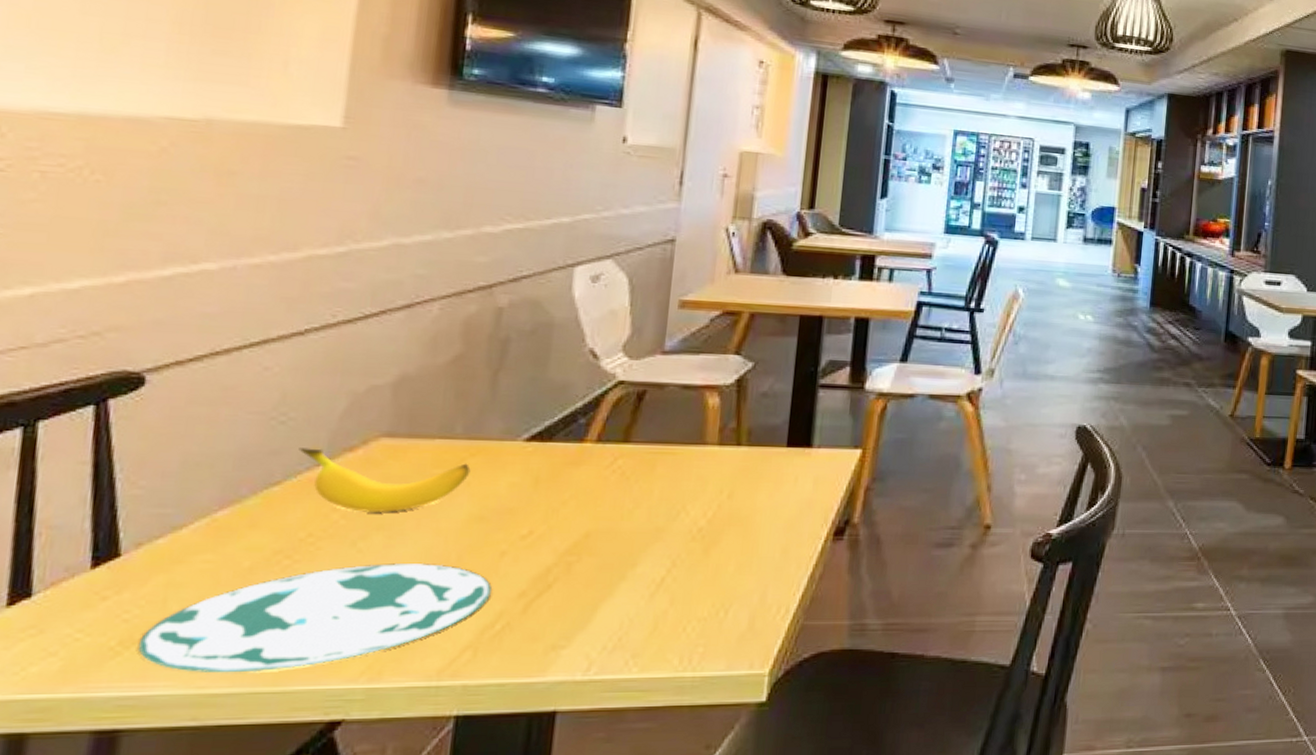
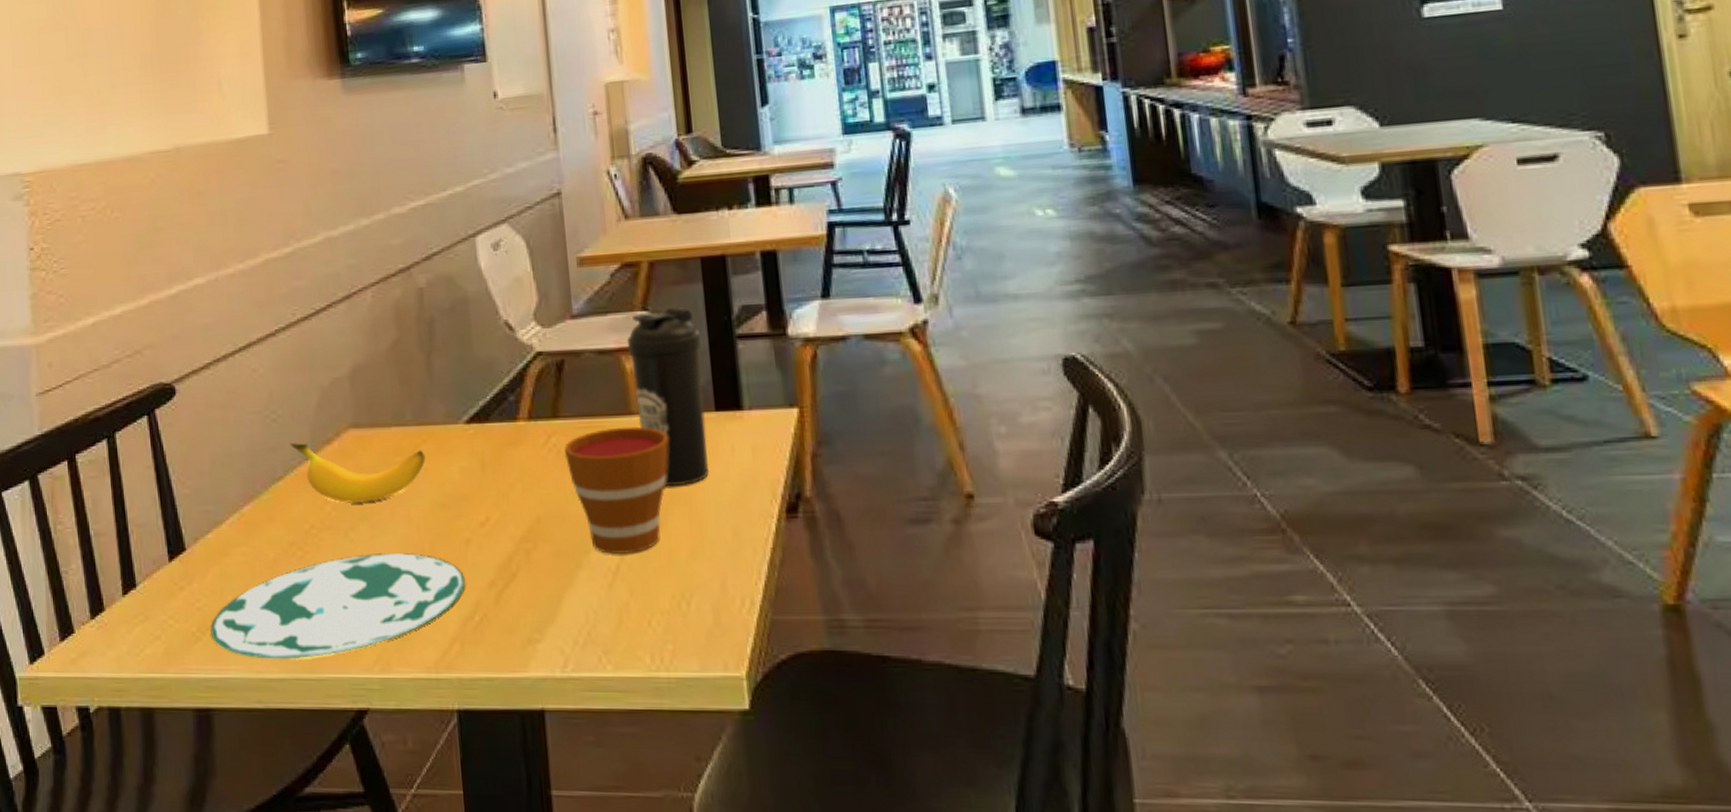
cup: none [628,455,737,569] -> present [563,426,669,555]
water bottle: none [710,354,787,510] -> present [626,306,710,487]

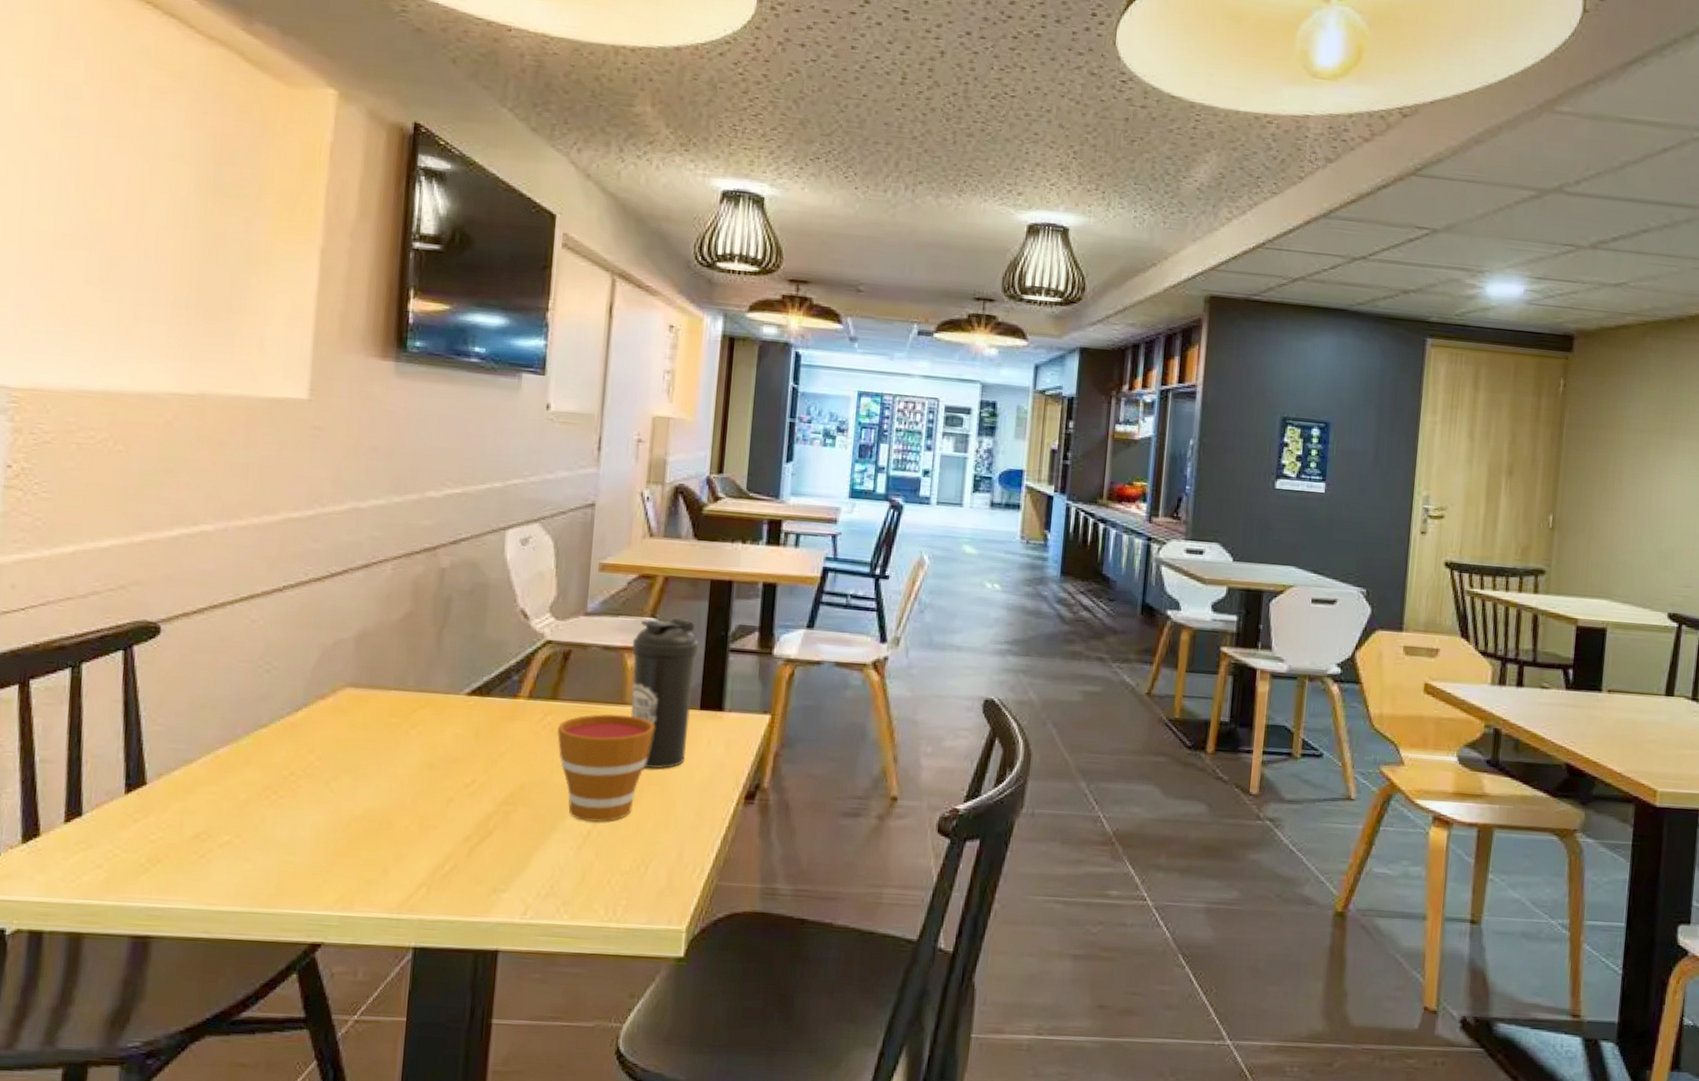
plate: present [210,553,465,660] -> none [162,803,441,895]
banana: present [290,443,426,504] -> none [281,694,421,757]

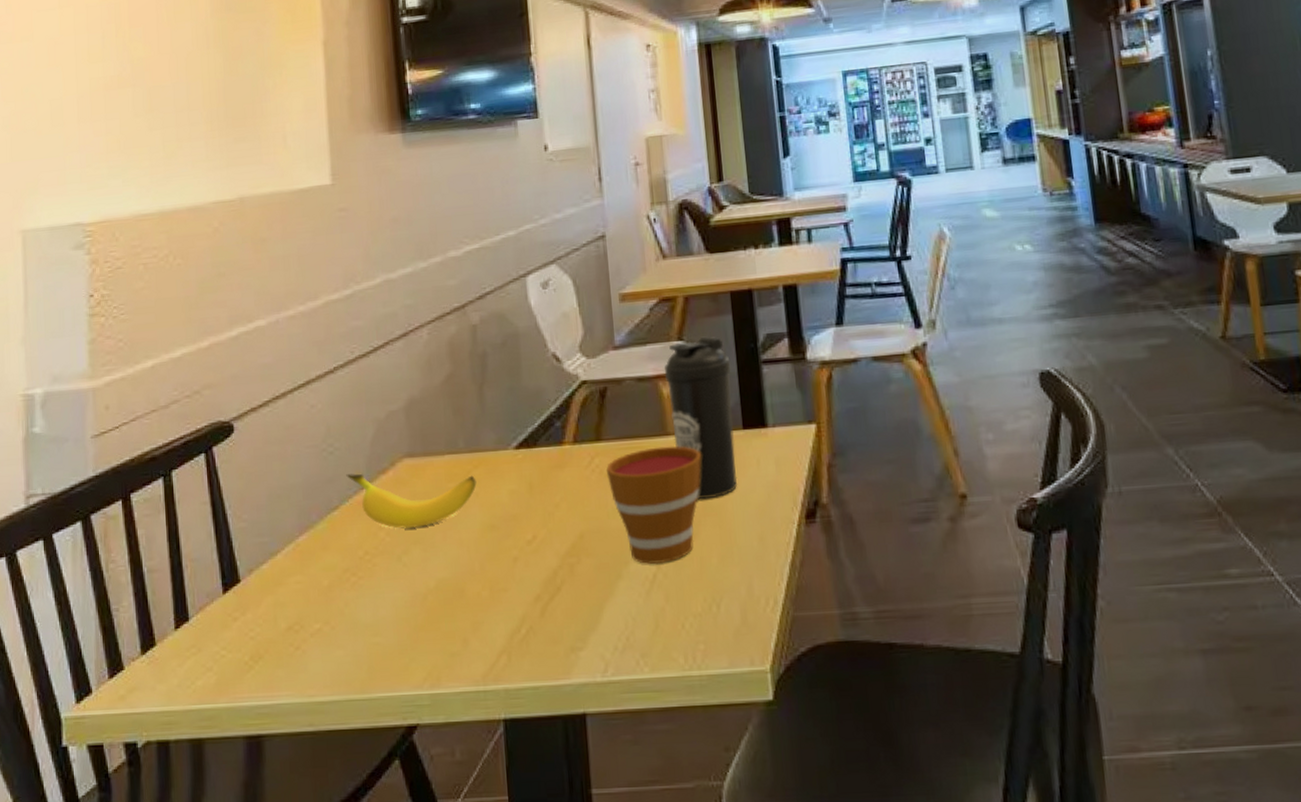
banana: none [281,694,421,757] -> present [346,473,477,529]

